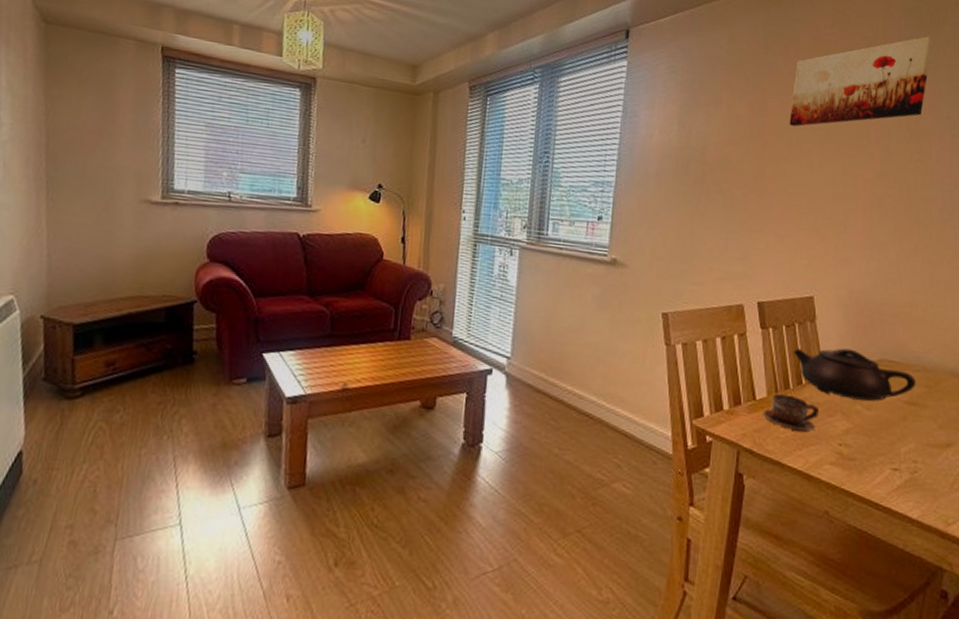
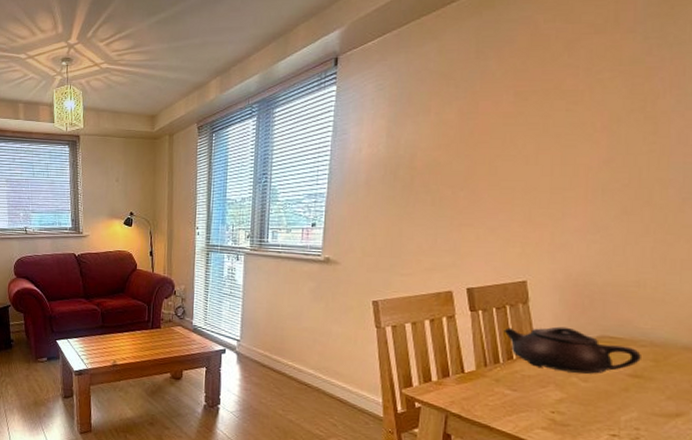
cup: present [762,393,819,433] -> none [470,367,530,401]
wall art: present [789,35,934,127] -> none [502,11,679,125]

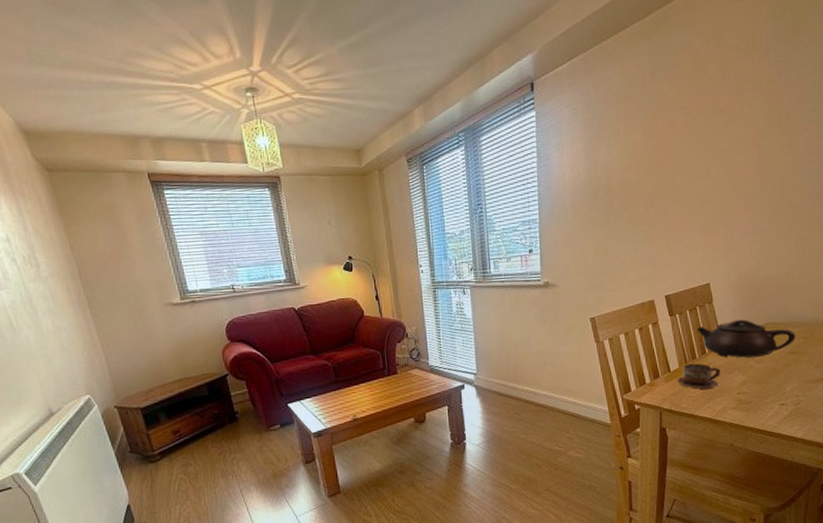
cup: none [470,367,530,401] -> present [676,363,720,390]

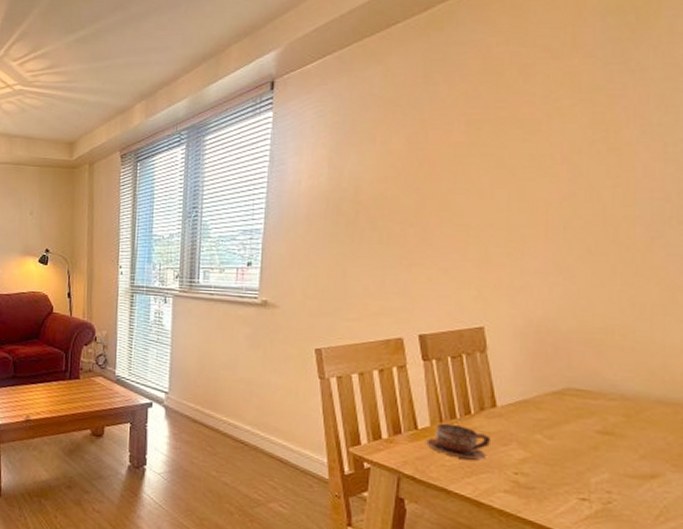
teapot: present [697,319,796,358] -> none [460,377,611,431]

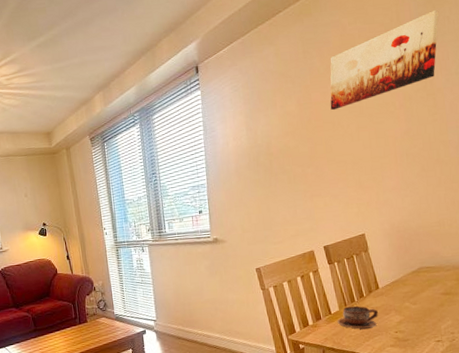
wall art: none [454,35,641,156] -> present [330,9,439,111]

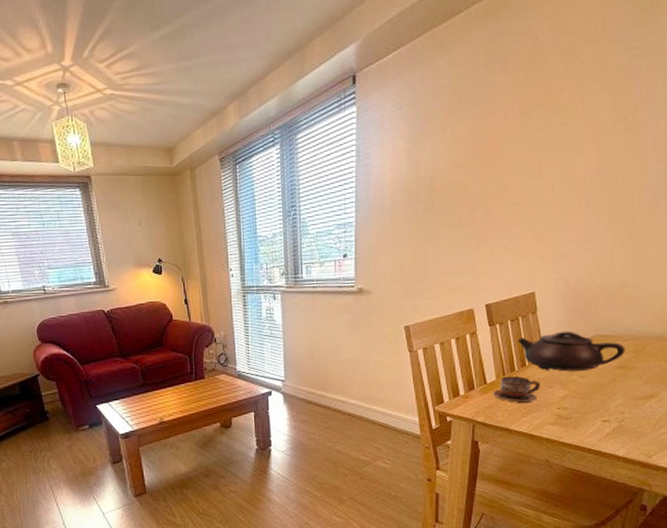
wall art: present [330,9,439,111] -> none [510,20,654,141]
teapot: none [354,265,448,300] -> present [517,331,625,372]

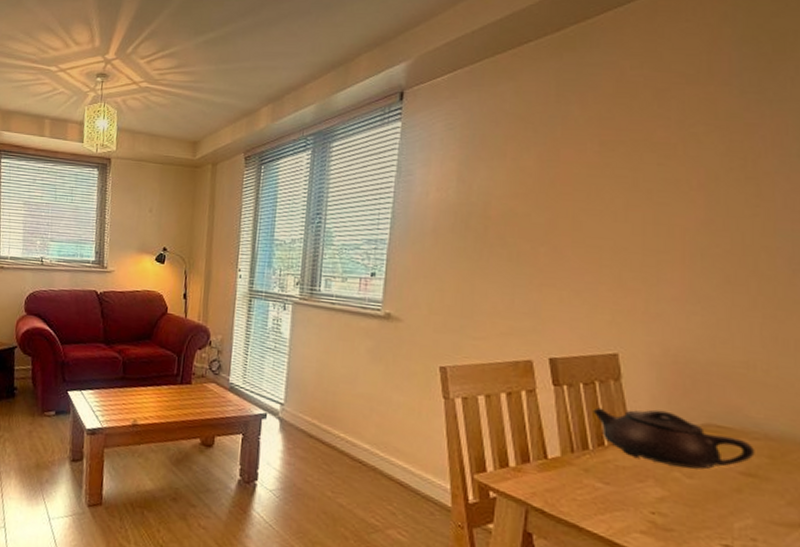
cup: present [492,375,540,404] -> none [555,453,625,497]

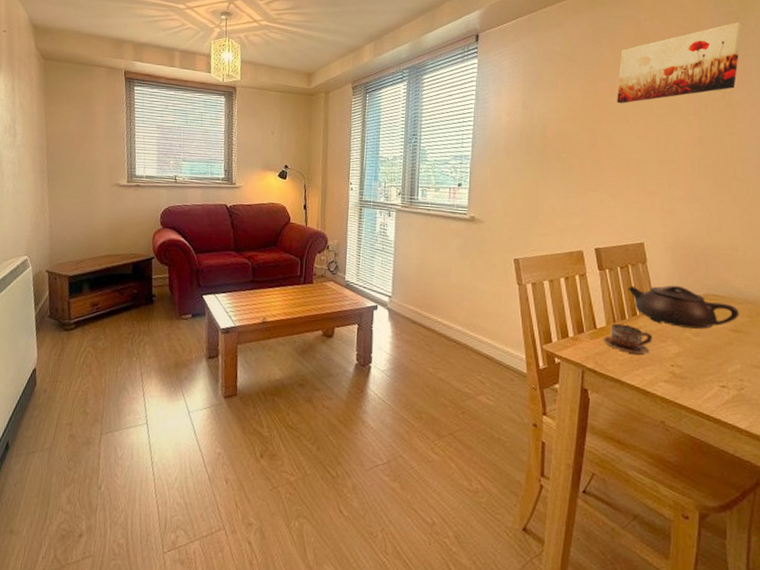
cup: none [555,453,625,497] -> present [602,323,652,356]
wall art: none [587,65,778,176] -> present [617,21,743,104]

